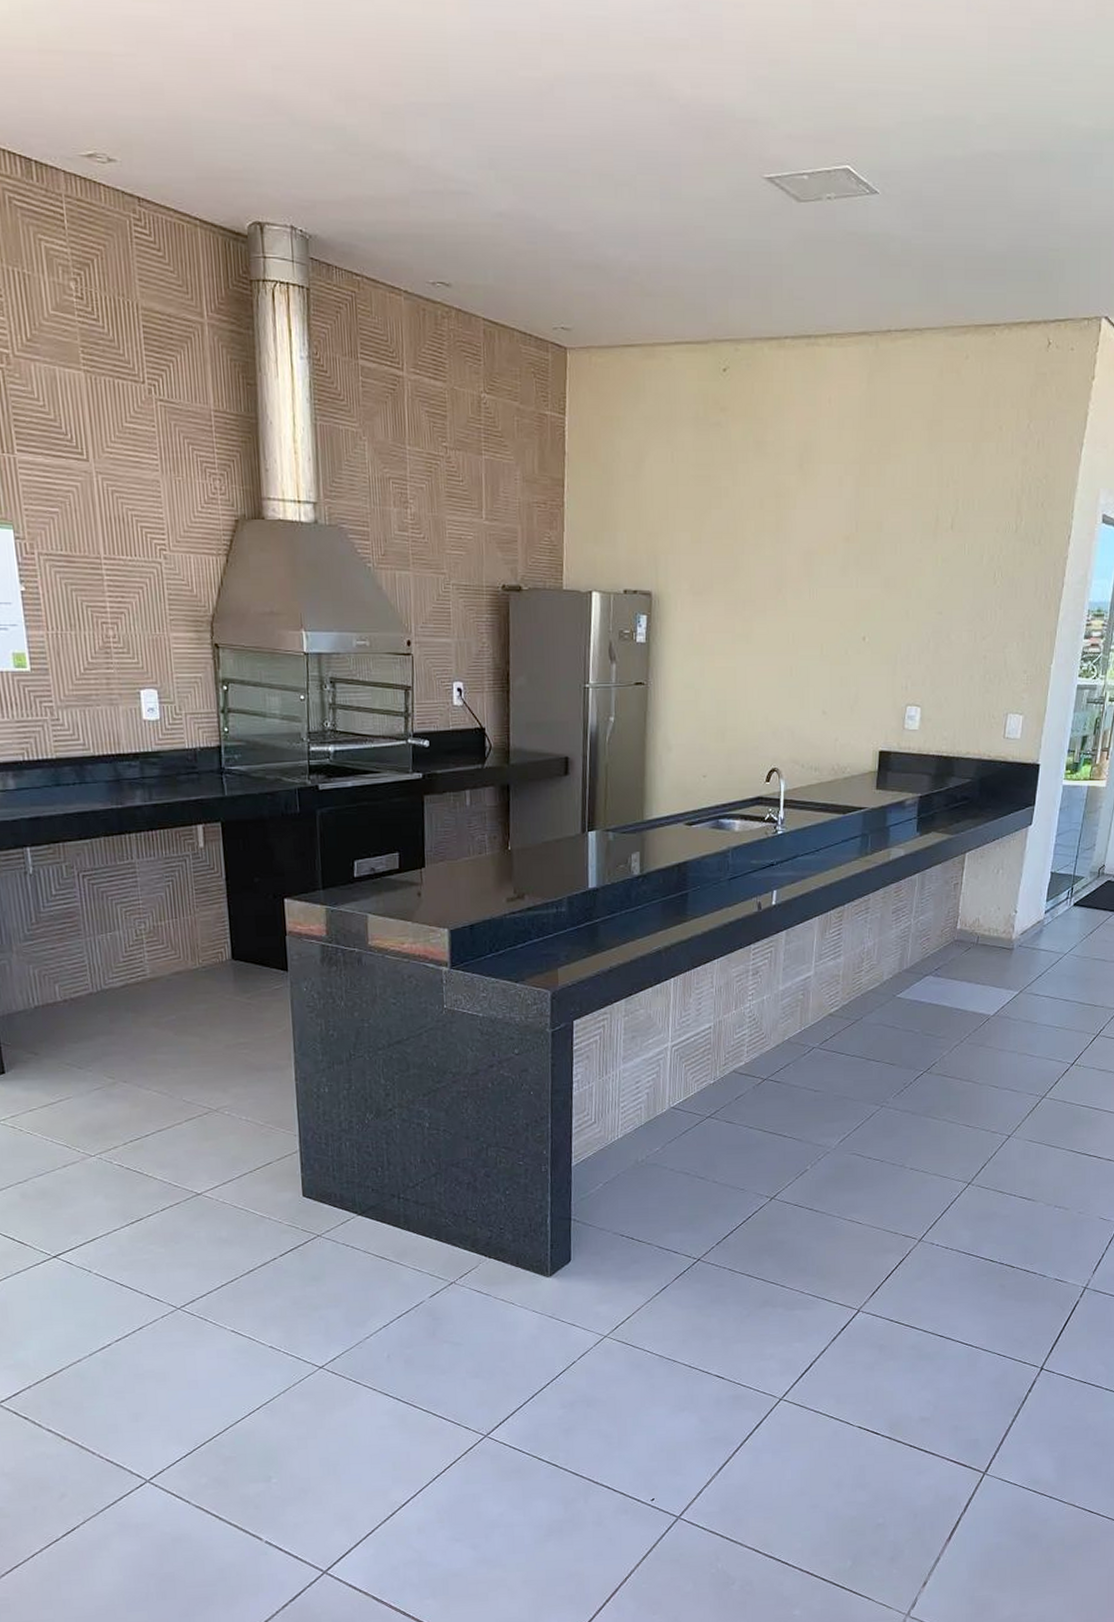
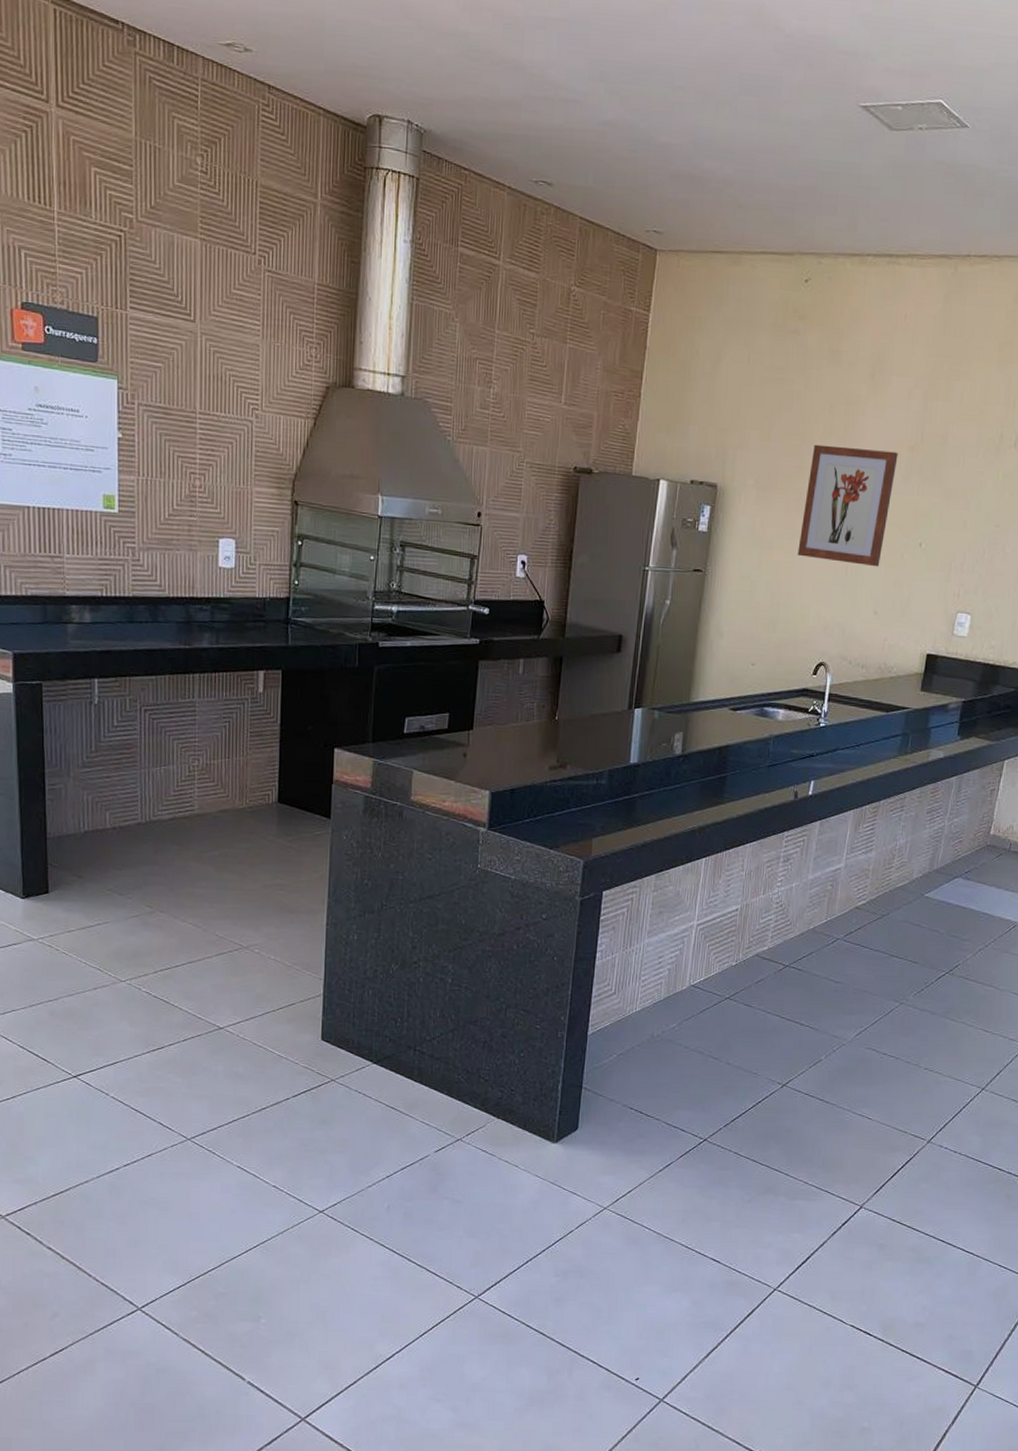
wall art: none [740,542,834,666] -> present [797,444,898,567]

